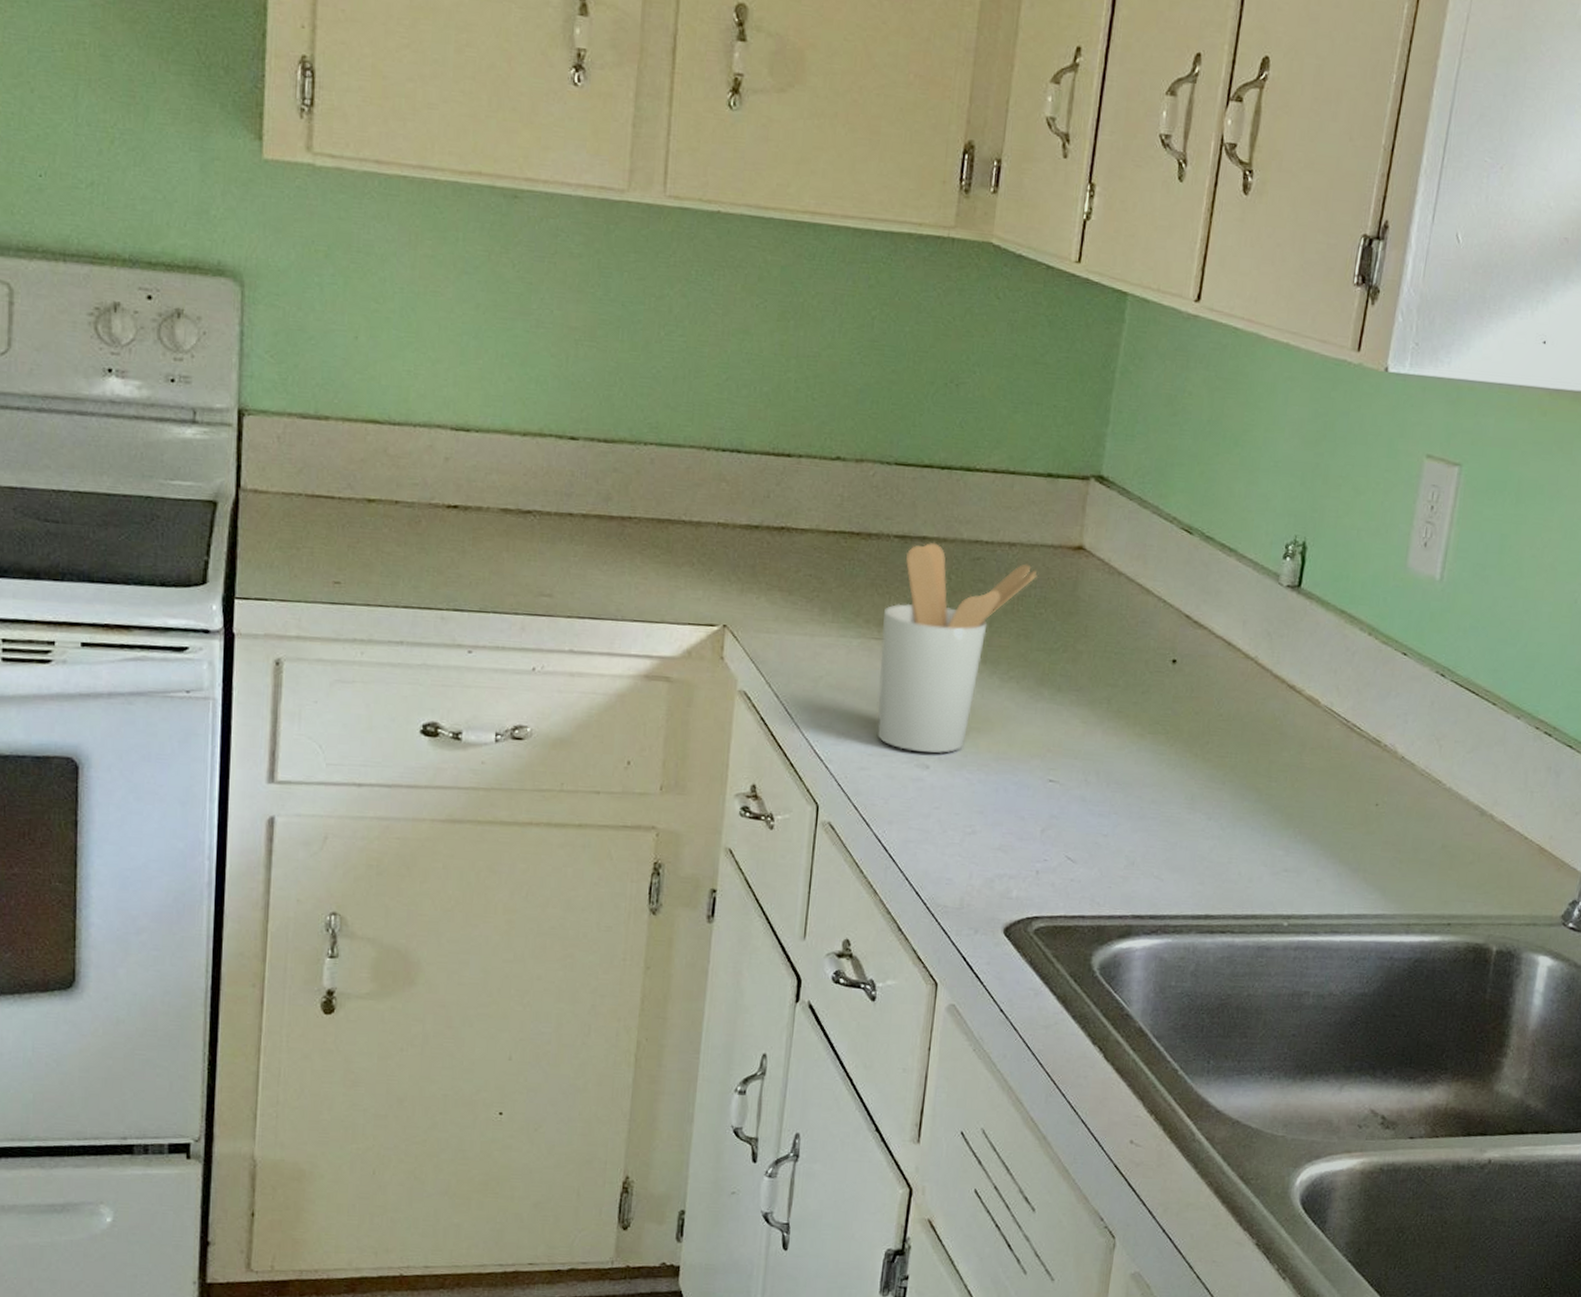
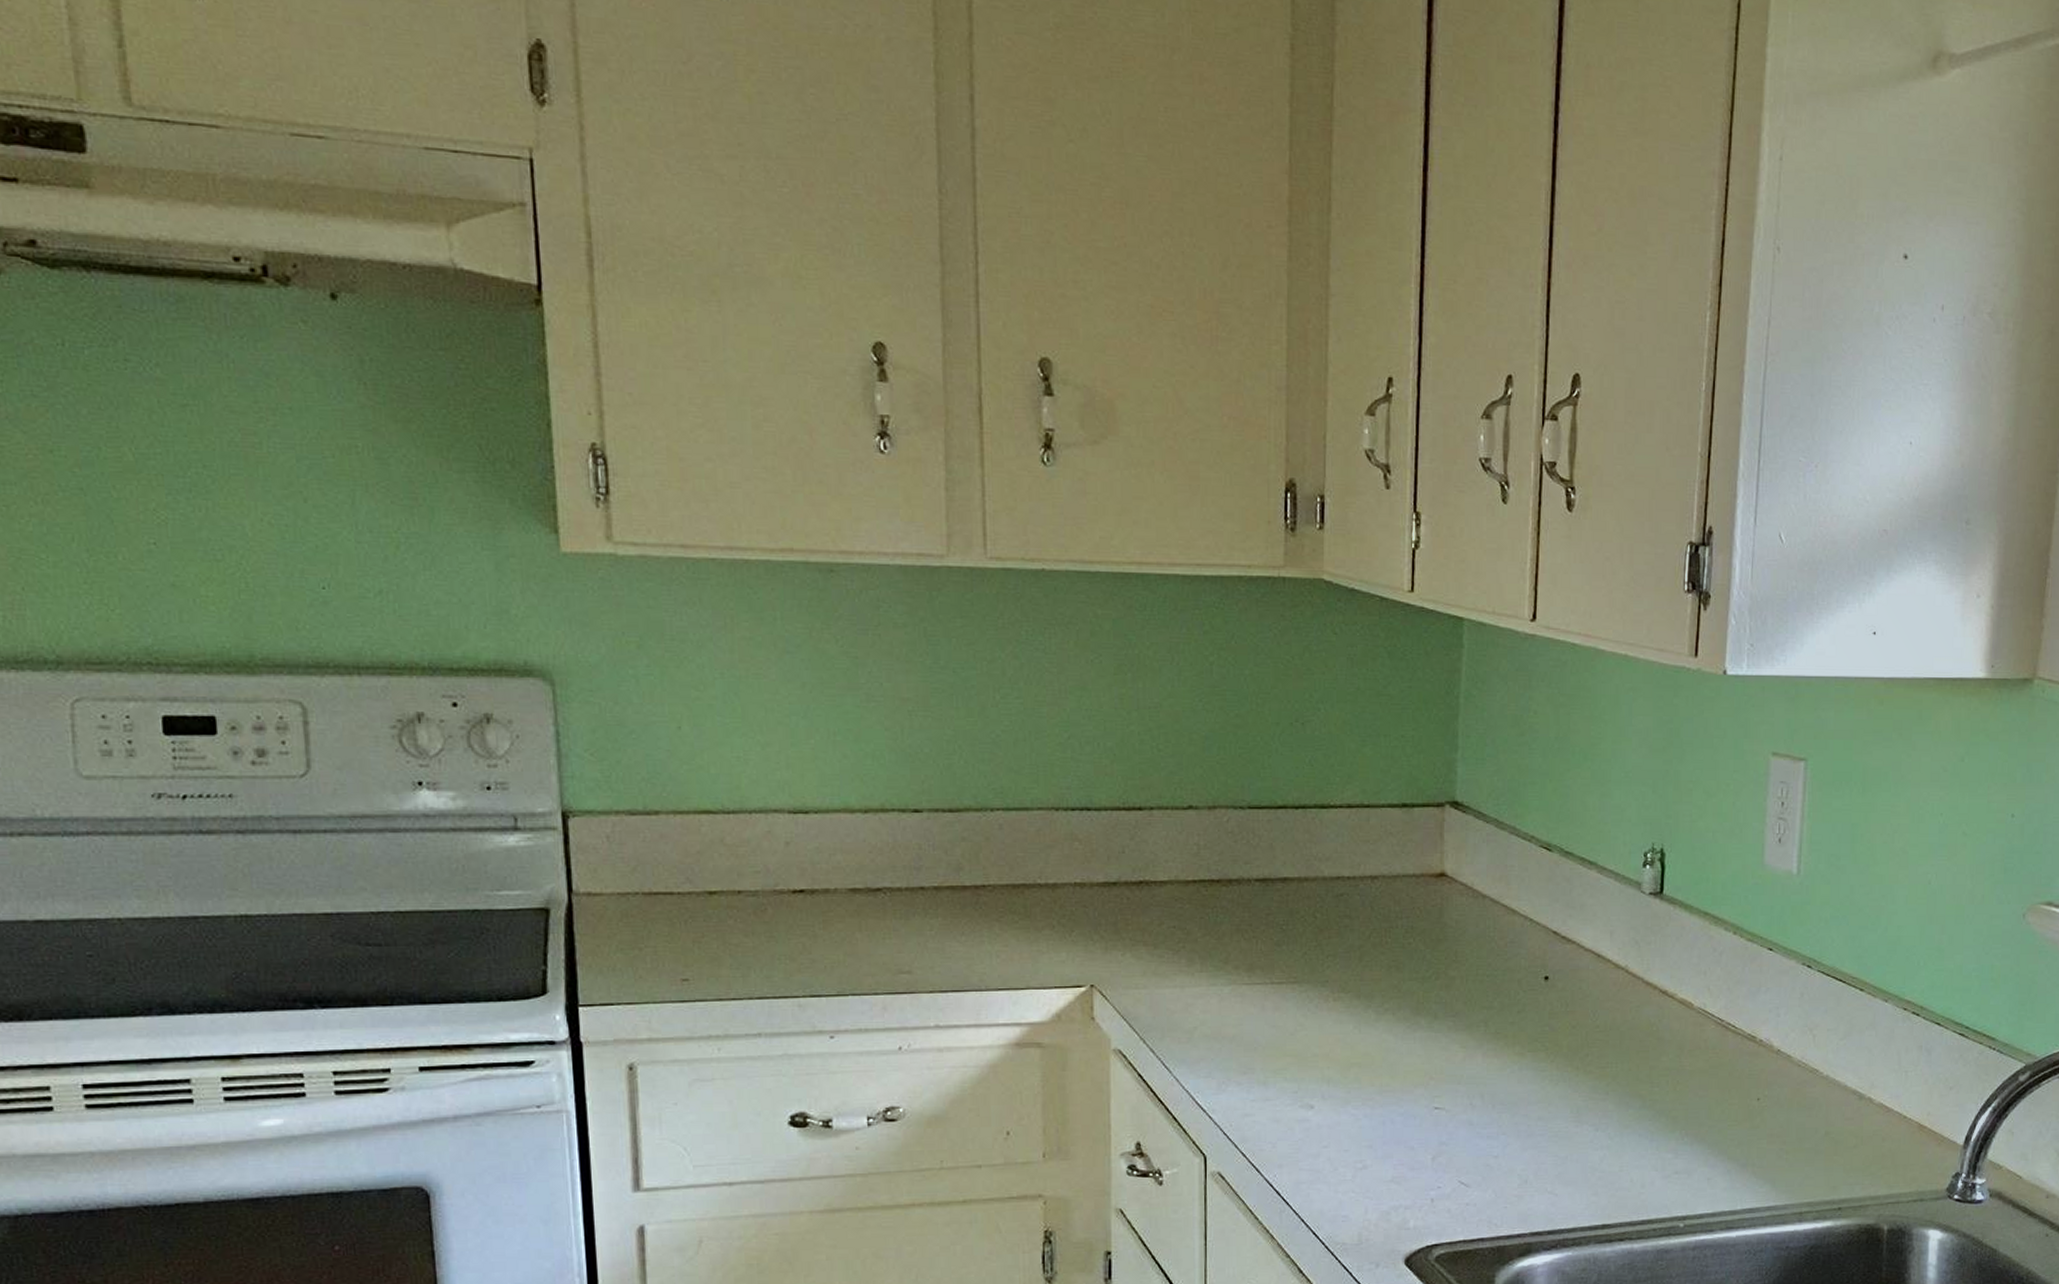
utensil holder: present [877,542,1037,753] -> none [1251,882,1402,1092]

